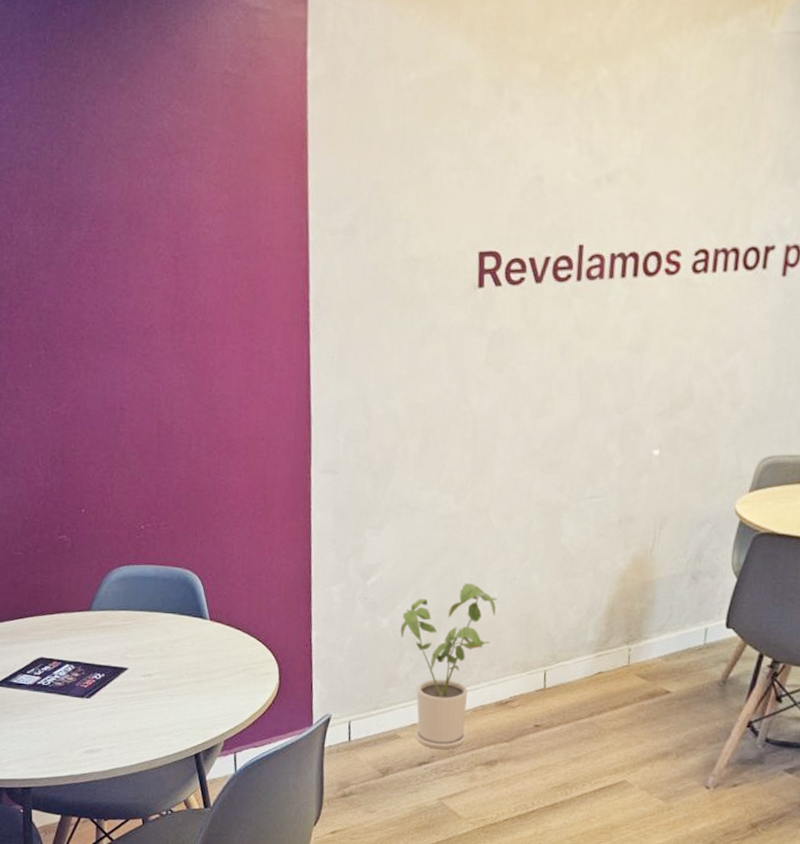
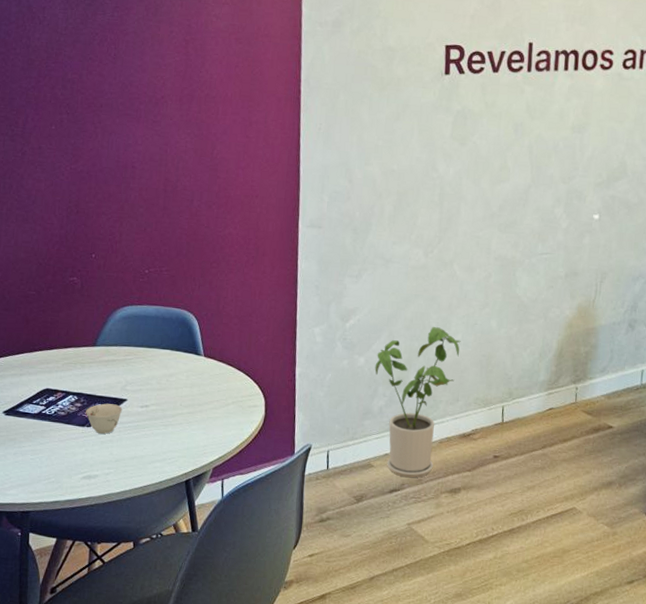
teacup: none [83,672,124,705] -> present [85,403,123,434]

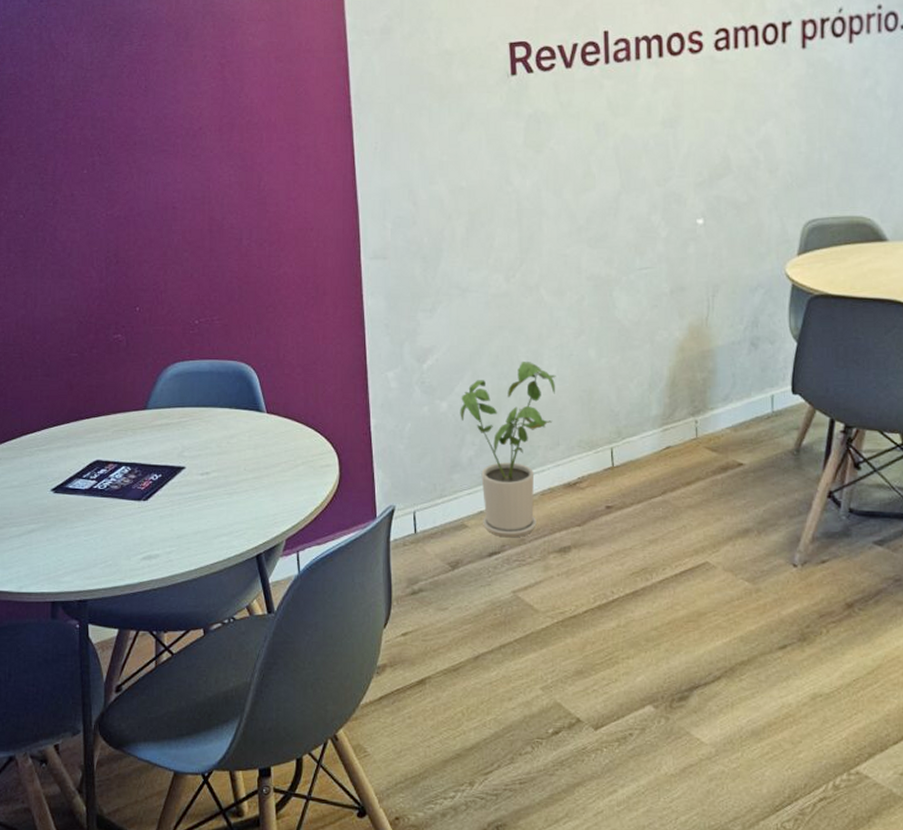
teacup: present [85,403,123,434] -> none [140,473,181,507]

